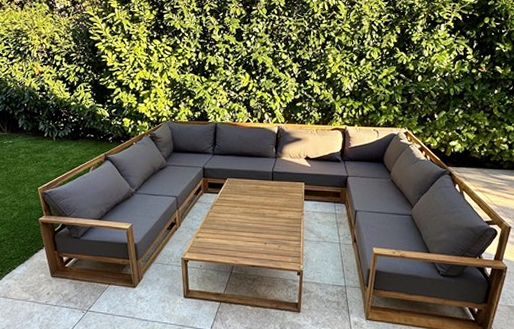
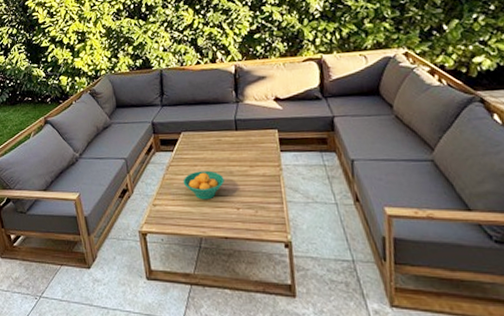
fruit bowl: none [223,211,257,235] -> present [183,170,224,200]

